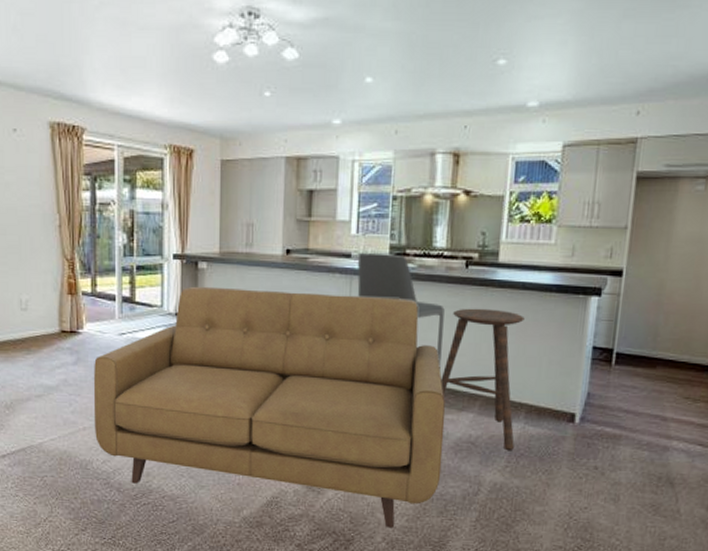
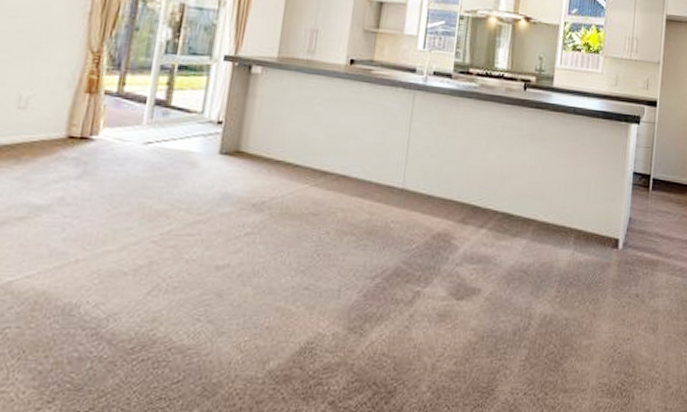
sofa: present [93,286,445,528] -> none [90,92,500,374]
bar stool: present [357,253,445,368] -> none [420,68,503,191]
bar stool: present [440,308,525,451] -> none [496,130,575,280]

